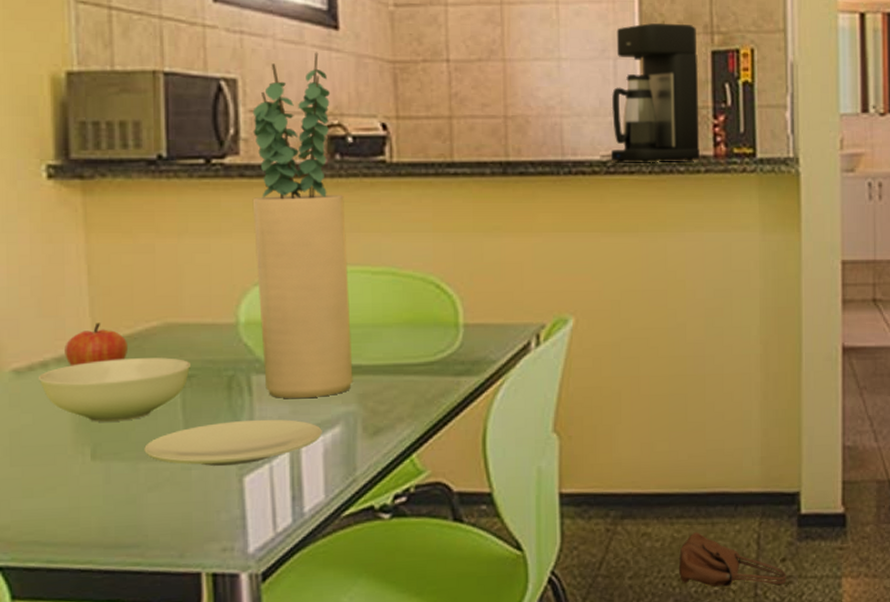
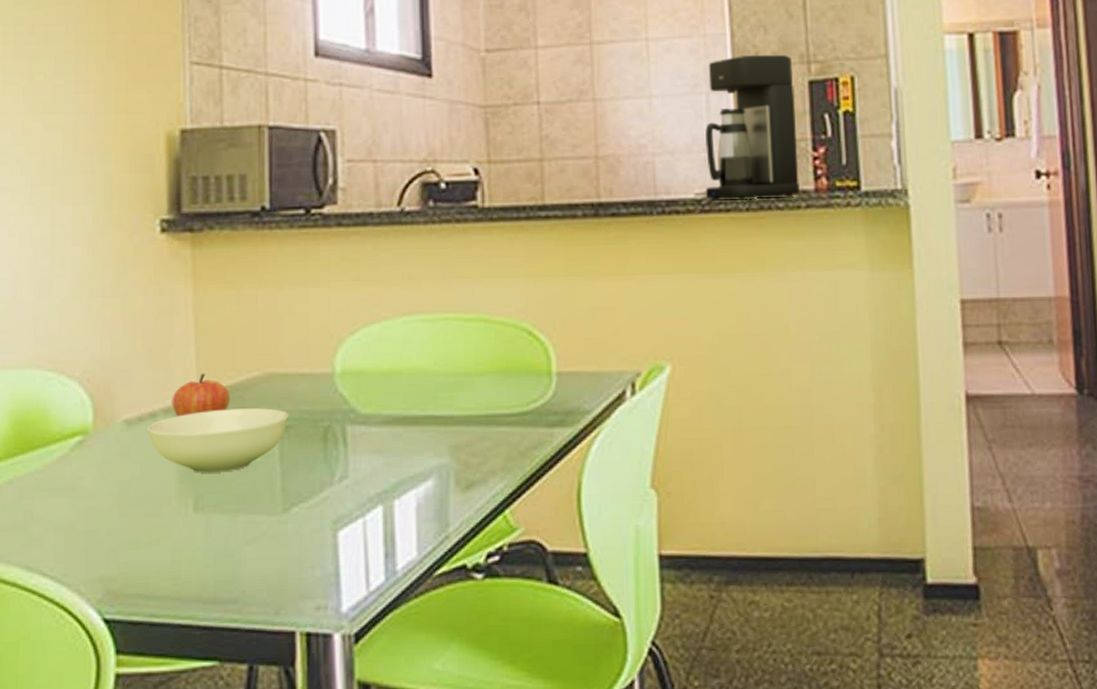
plate: present [144,419,322,466] -> none [243,471,415,520]
vase: present [252,52,353,399] -> none [349,100,446,451]
handbag: present [678,532,787,587] -> none [790,602,914,665]

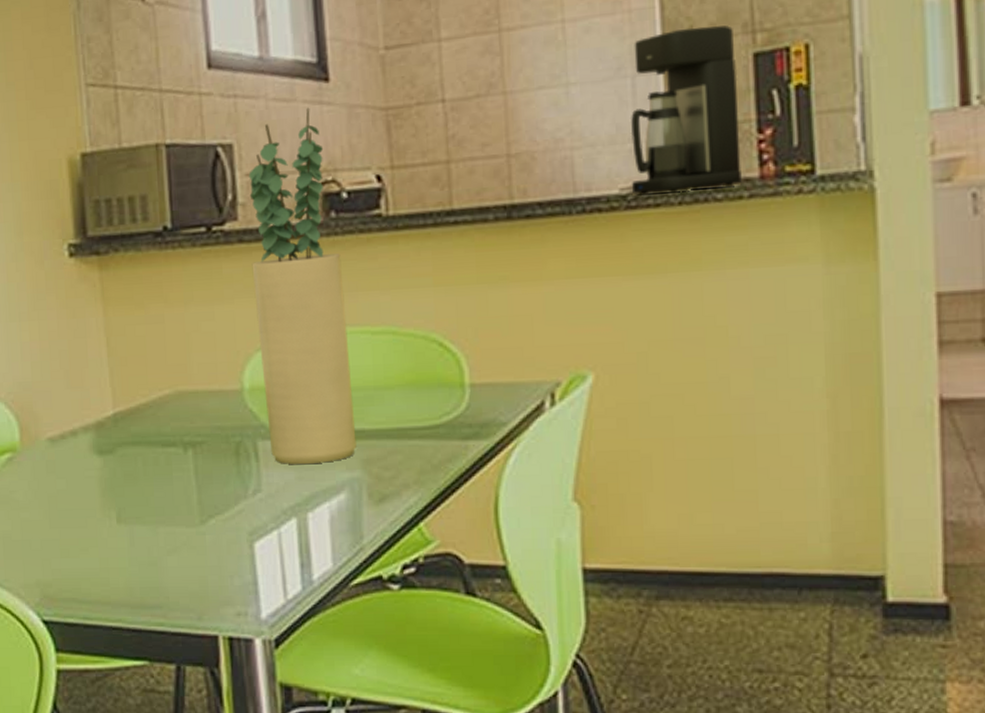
bowl: present [146,408,290,473] -> none [69,425,202,487]
fruit: present [172,373,231,417] -> none [90,392,145,434]
vase: none [349,100,446,451] -> present [248,107,357,465]

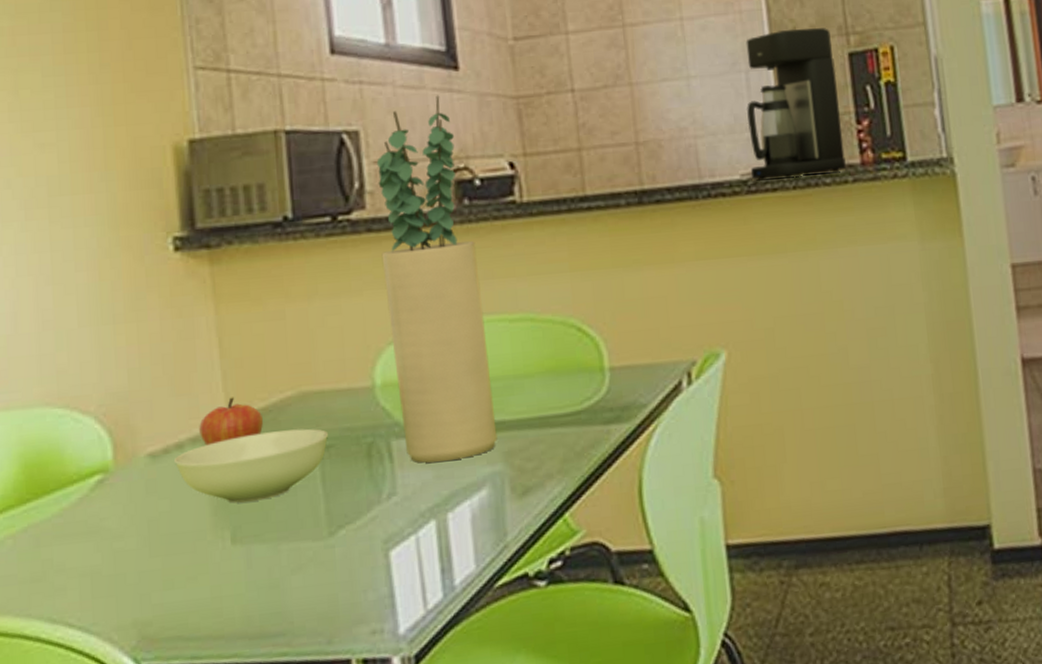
bowl: none [69,425,202,487] -> present [173,428,329,503]
fruit: none [90,392,145,434] -> present [199,397,264,446]

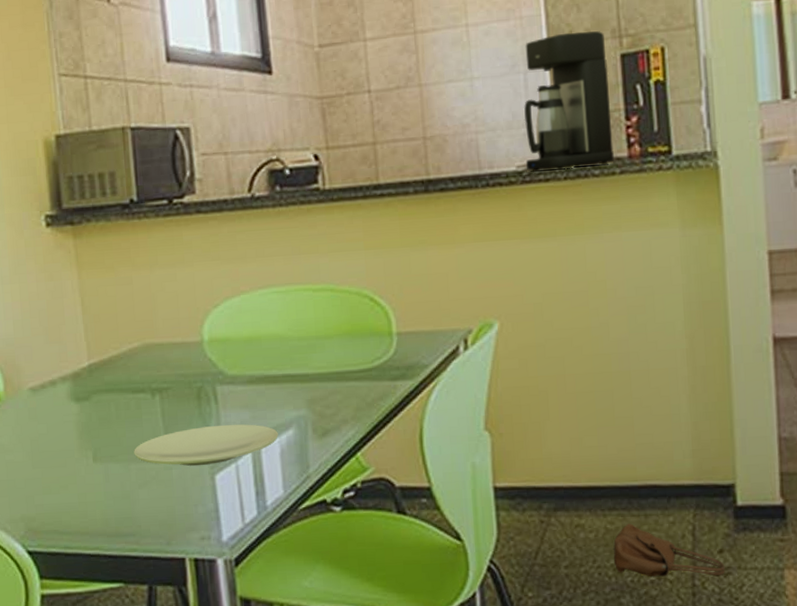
bowl: present [173,428,329,503] -> none [49,373,167,430]
fruit: present [199,397,264,446] -> none [67,346,117,384]
plate: none [285,485,469,542] -> present [134,424,278,466]
vase: present [376,95,497,463] -> none [204,96,302,406]
handbag: none [862,578,986,639] -> present [613,524,725,577]

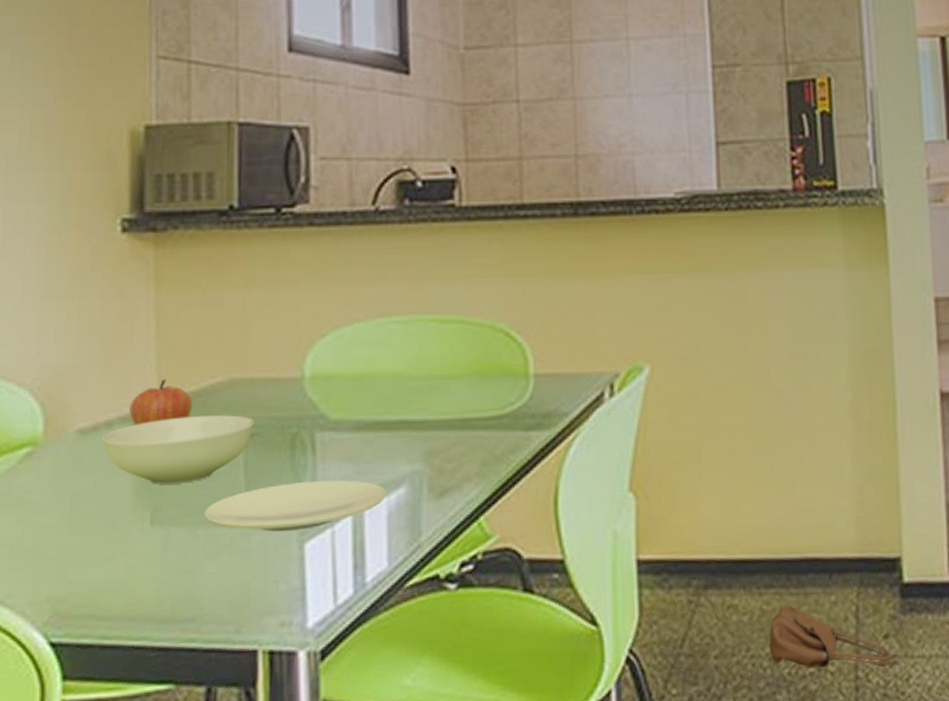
bowl: none [49,373,167,430] -> present [101,415,255,485]
fruit: none [67,346,117,384] -> present [129,379,193,426]
coffee maker: present [524,31,614,172] -> none [684,55,778,200]

